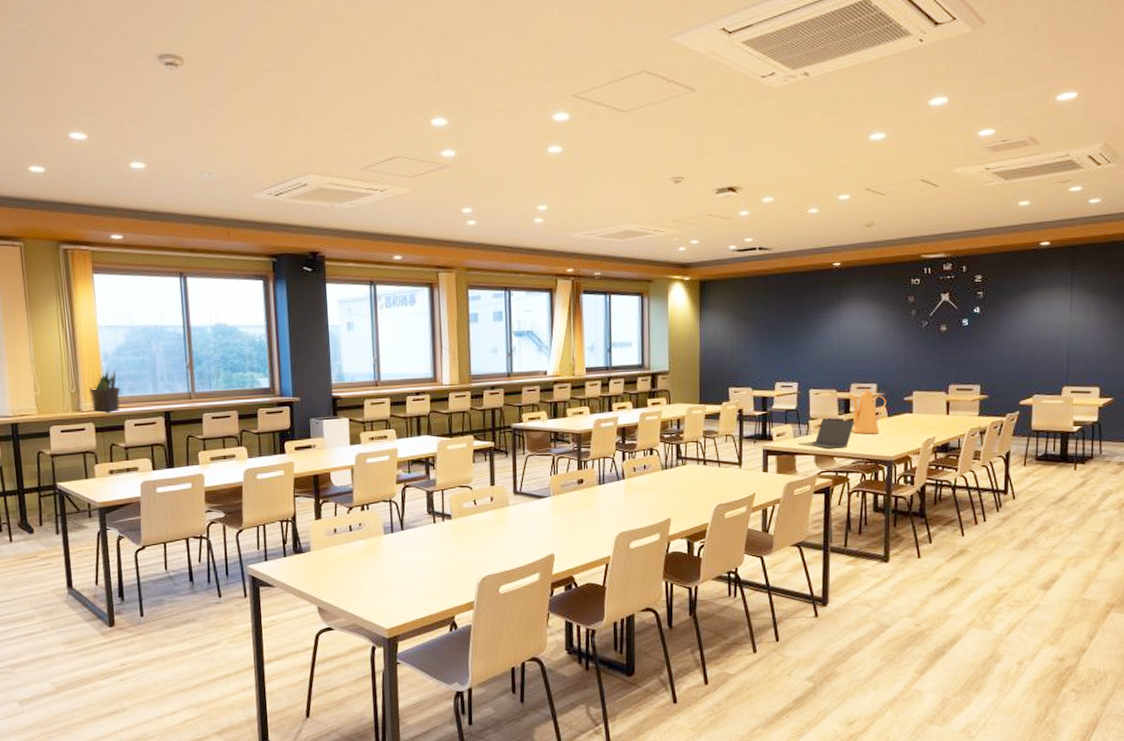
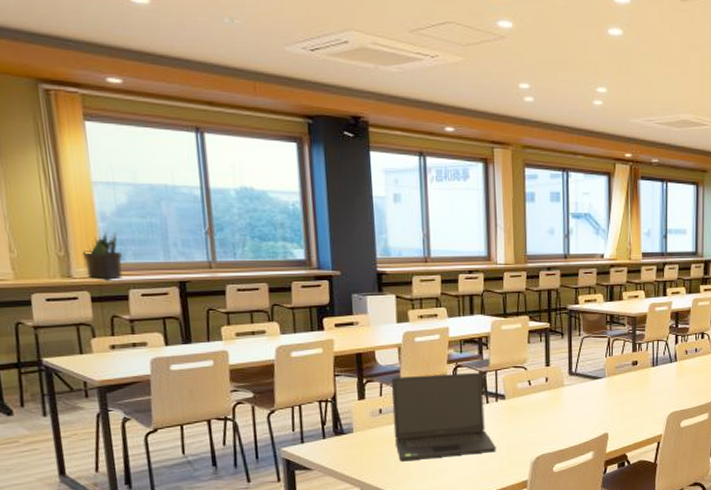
laptop: none [344,492,443,580] -> present [390,372,496,462]

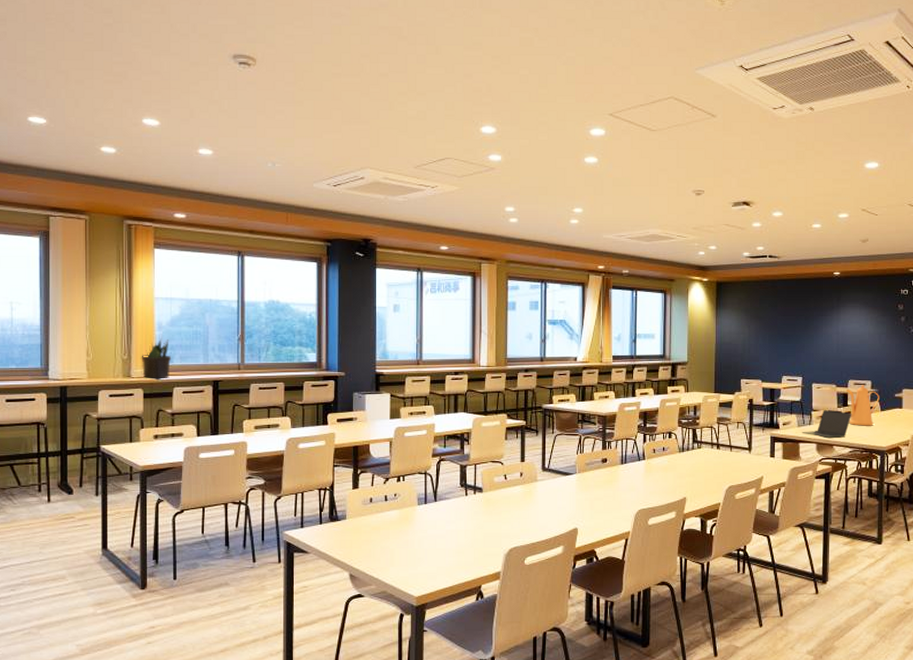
laptop: present [390,372,496,462] -> none [381,466,473,549]

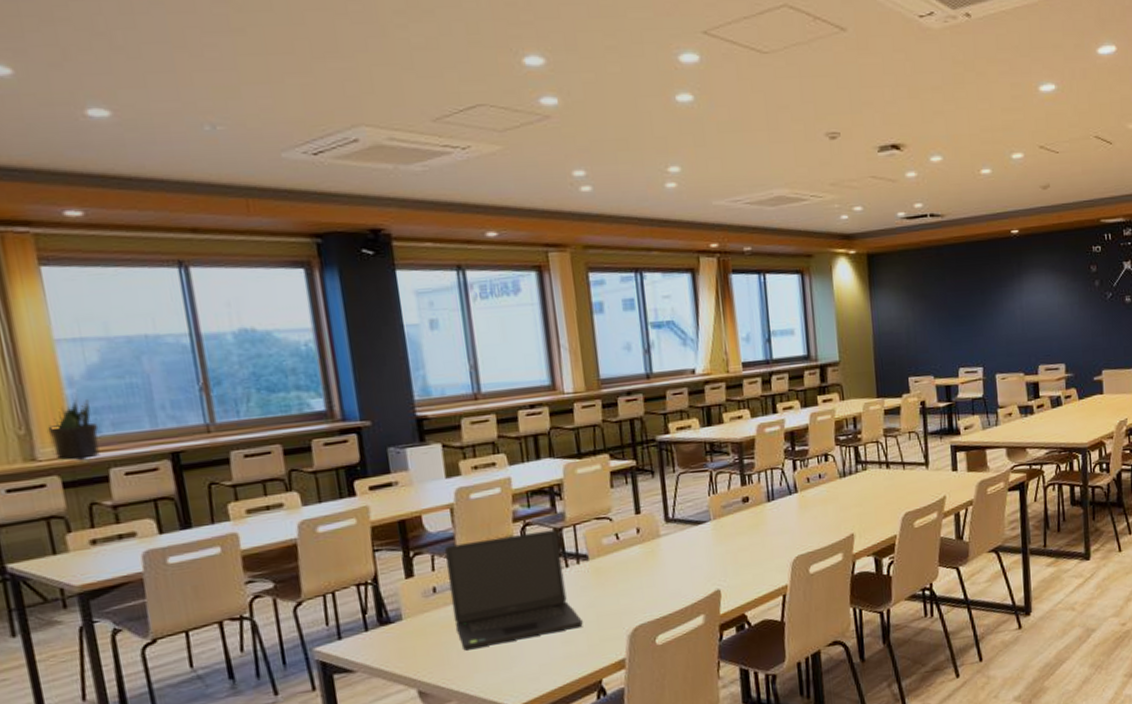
laptop: none [381,466,473,549] -> present [444,529,583,651]
laptop: present [801,409,852,438] -> none [987,404,1046,440]
coffee pot: present [845,385,879,426] -> none [1036,370,1076,421]

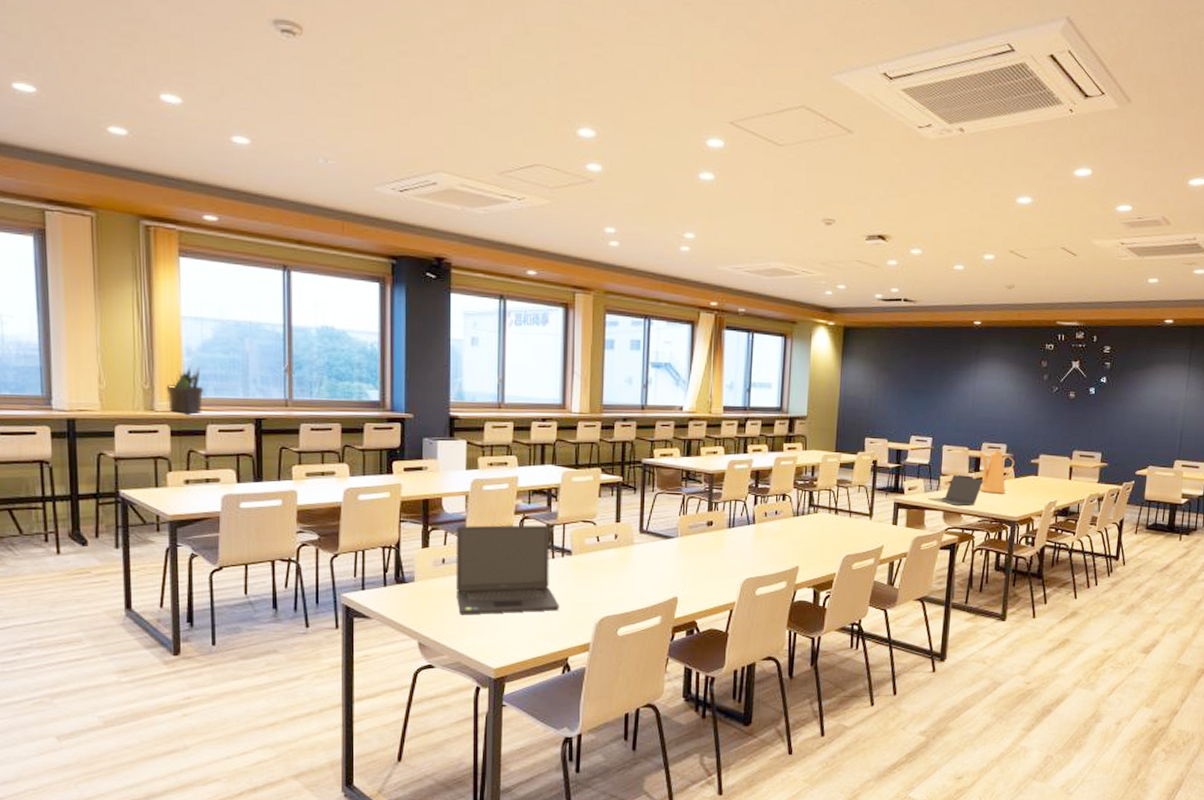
laptop: none [987,404,1046,440] -> present [927,474,984,506]
coffee pot: none [1036,370,1076,421] -> present [978,449,1014,494]

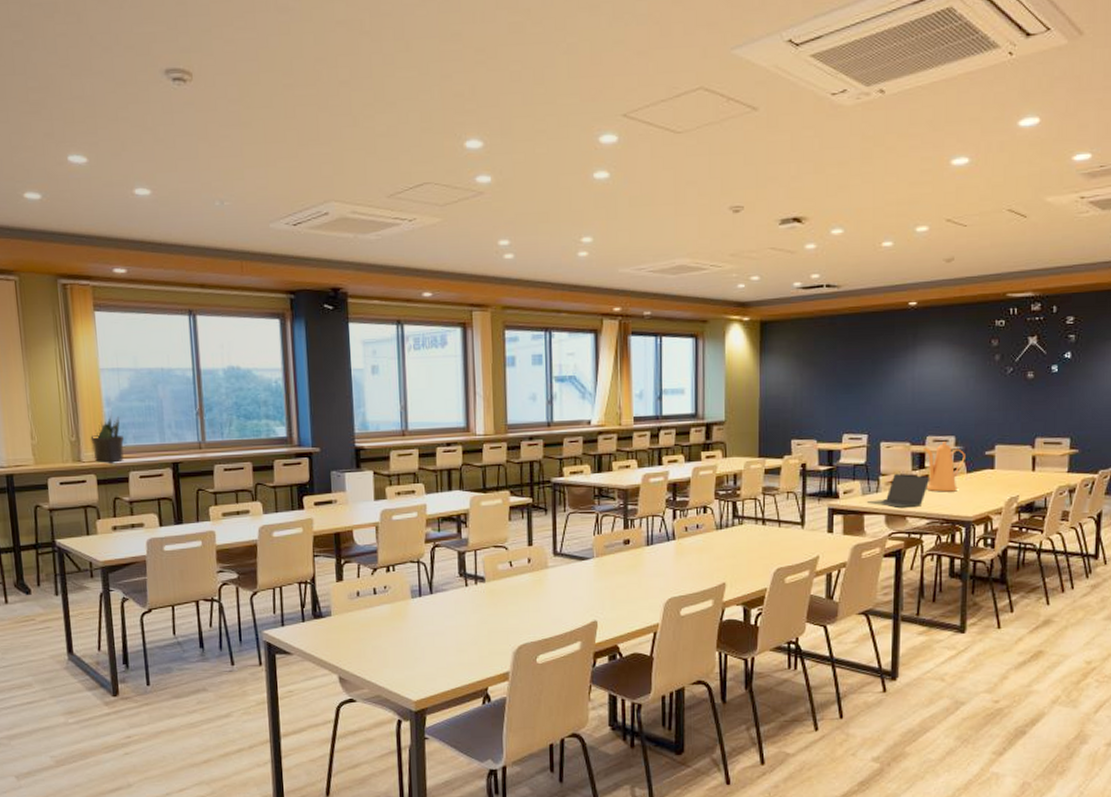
laptop: present [455,525,559,615] -> none [368,552,476,648]

